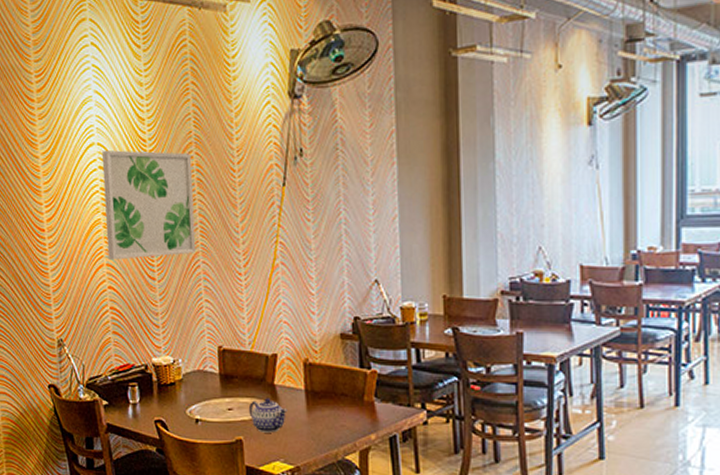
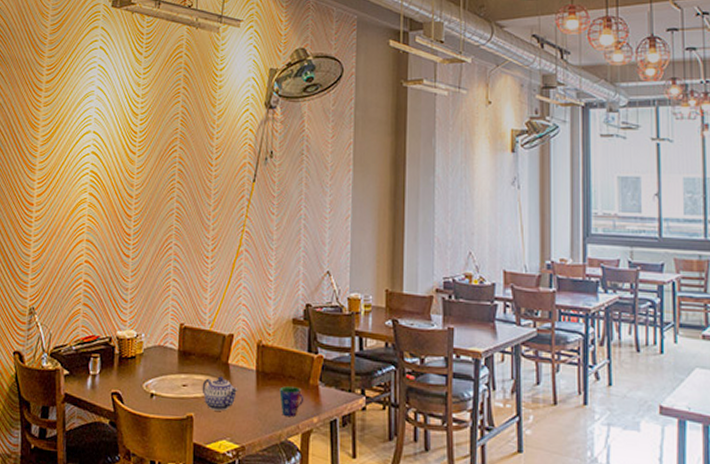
wall art: present [102,149,197,261] -> none [89,137,176,237]
cup: none [332,404,360,434] -> present [279,386,304,416]

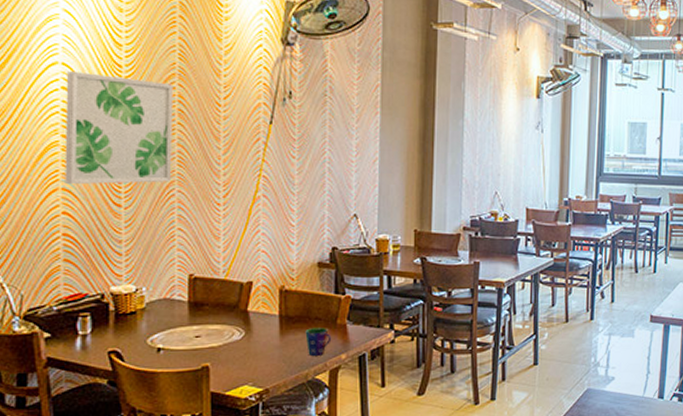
wall art: none [89,137,176,237] -> present [64,70,174,185]
teapot: present [202,376,238,411] -> none [218,324,260,358]

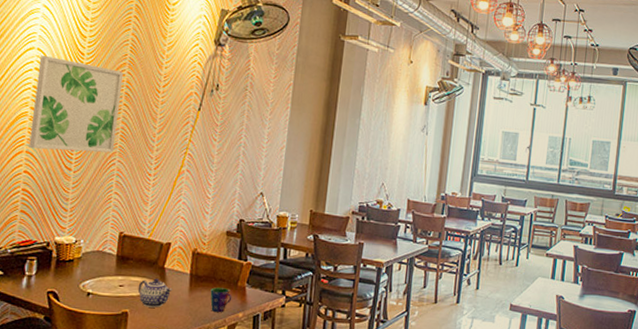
teapot: none [218,324,260,358] -> present [137,278,173,308]

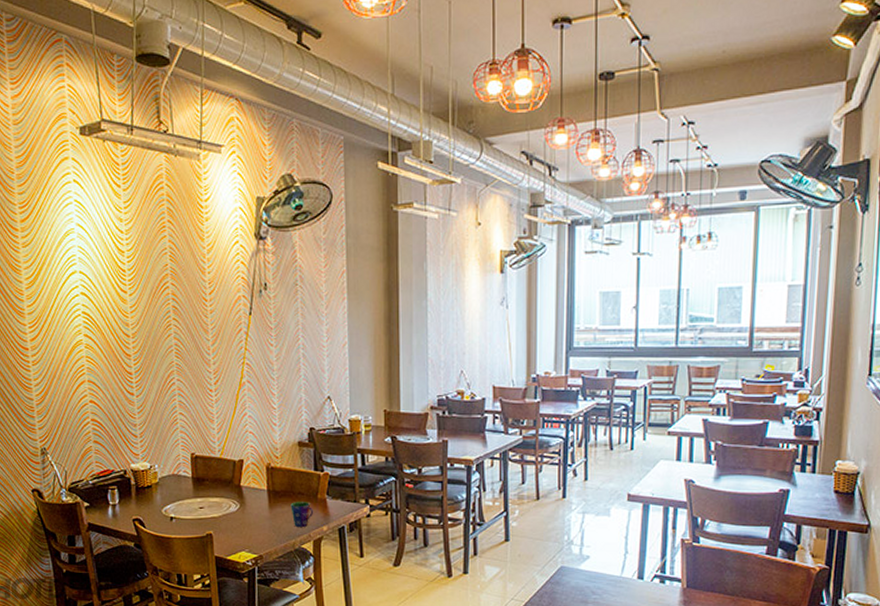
wall art: present [29,55,124,153] -> none [84,277,172,378]
teapot: present [137,278,173,308] -> none [218,497,252,527]

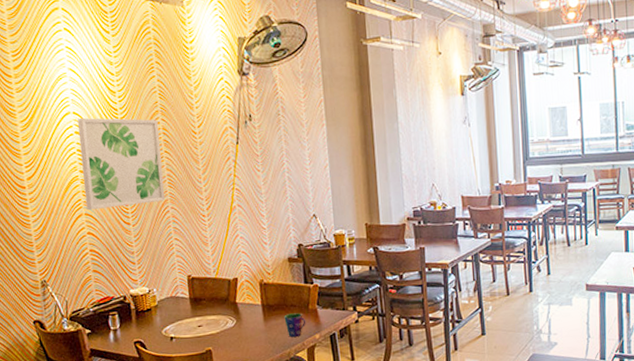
wall art: none [84,277,172,378] -> present [78,117,166,211]

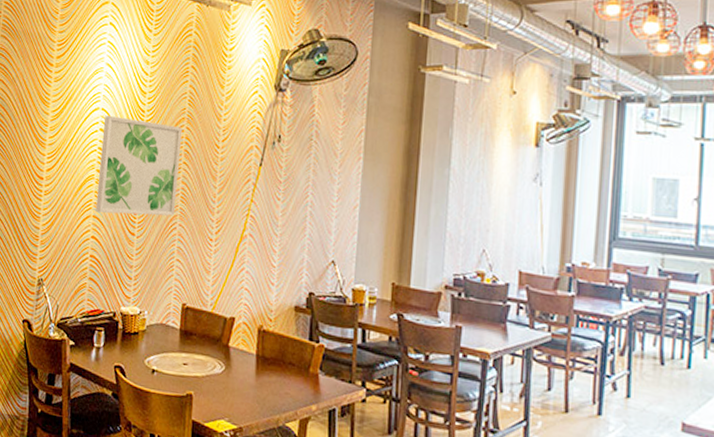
cup: present [284,313,306,337] -> none [279,372,304,403]

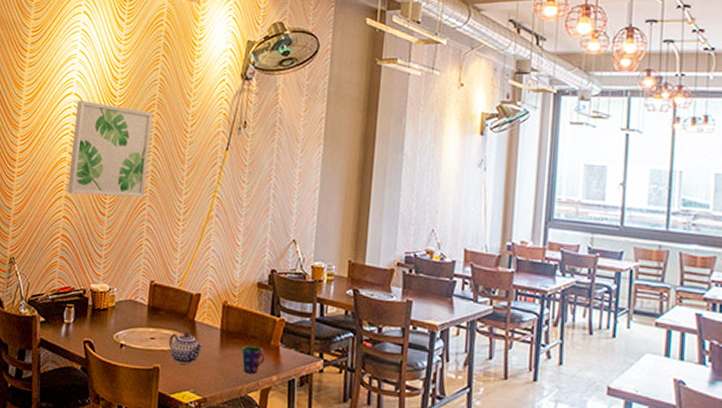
teapot: none [202,357,238,392] -> present [168,332,203,365]
cup: none [279,372,304,403] -> present [242,345,265,374]

